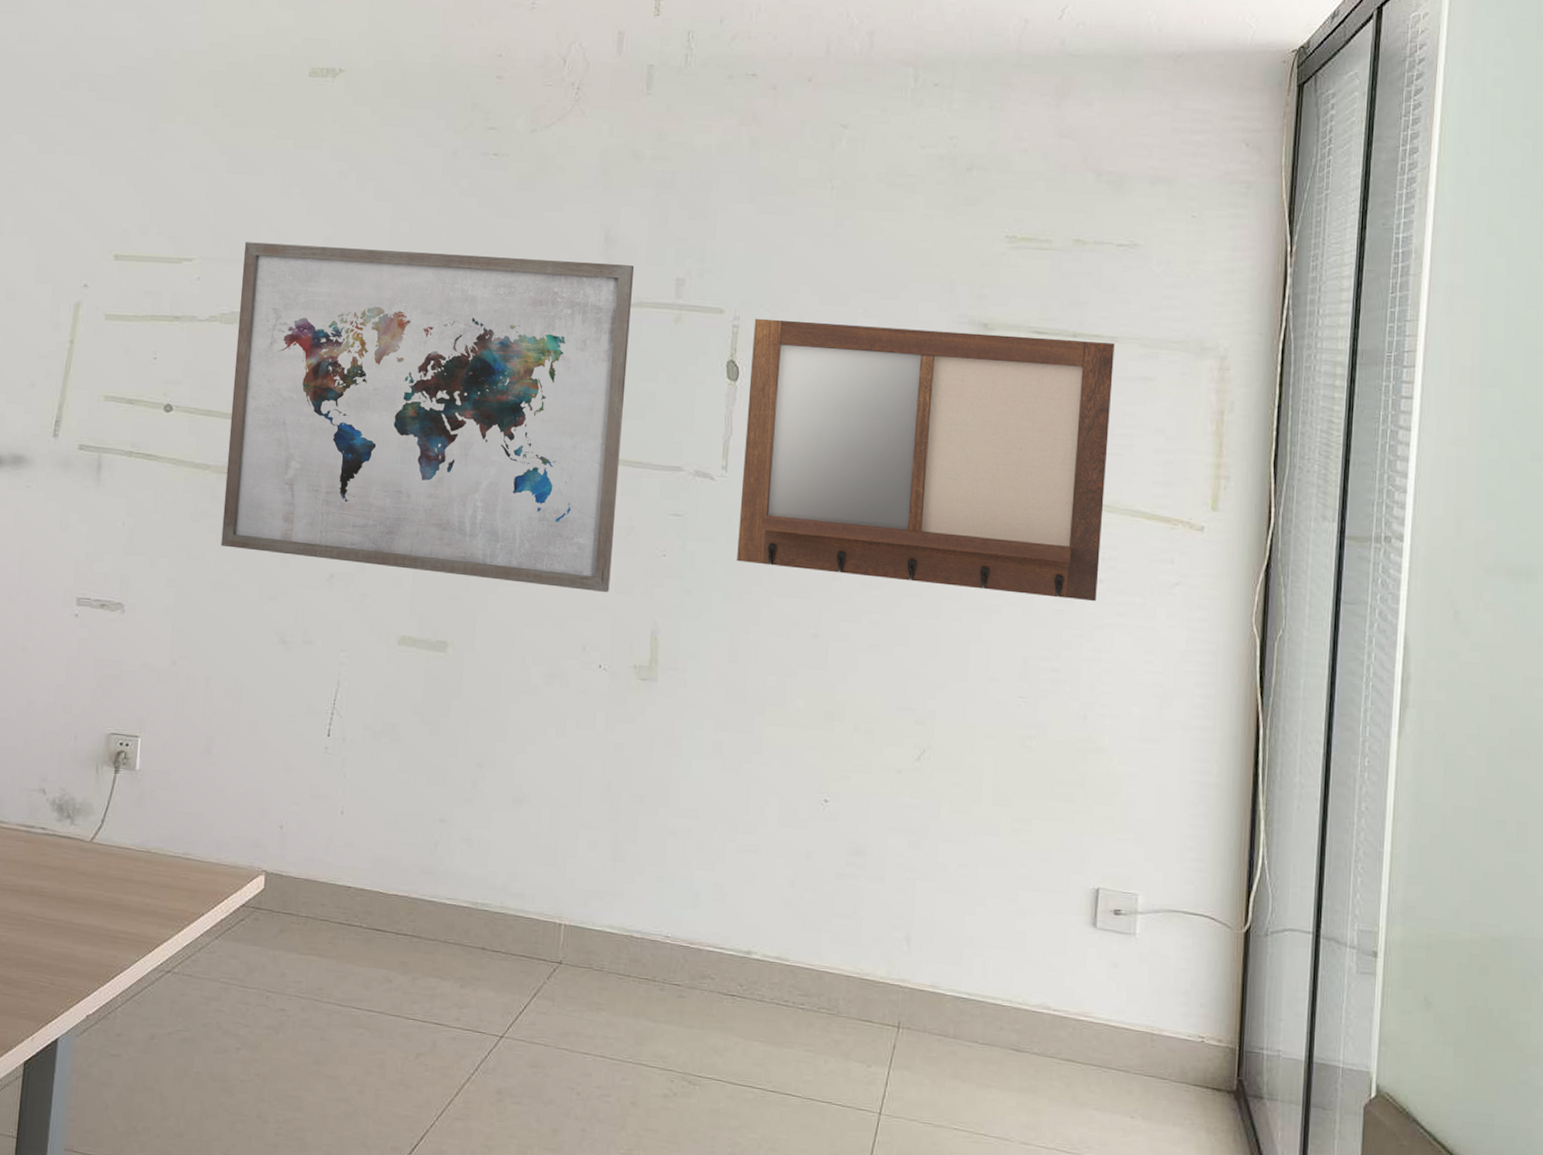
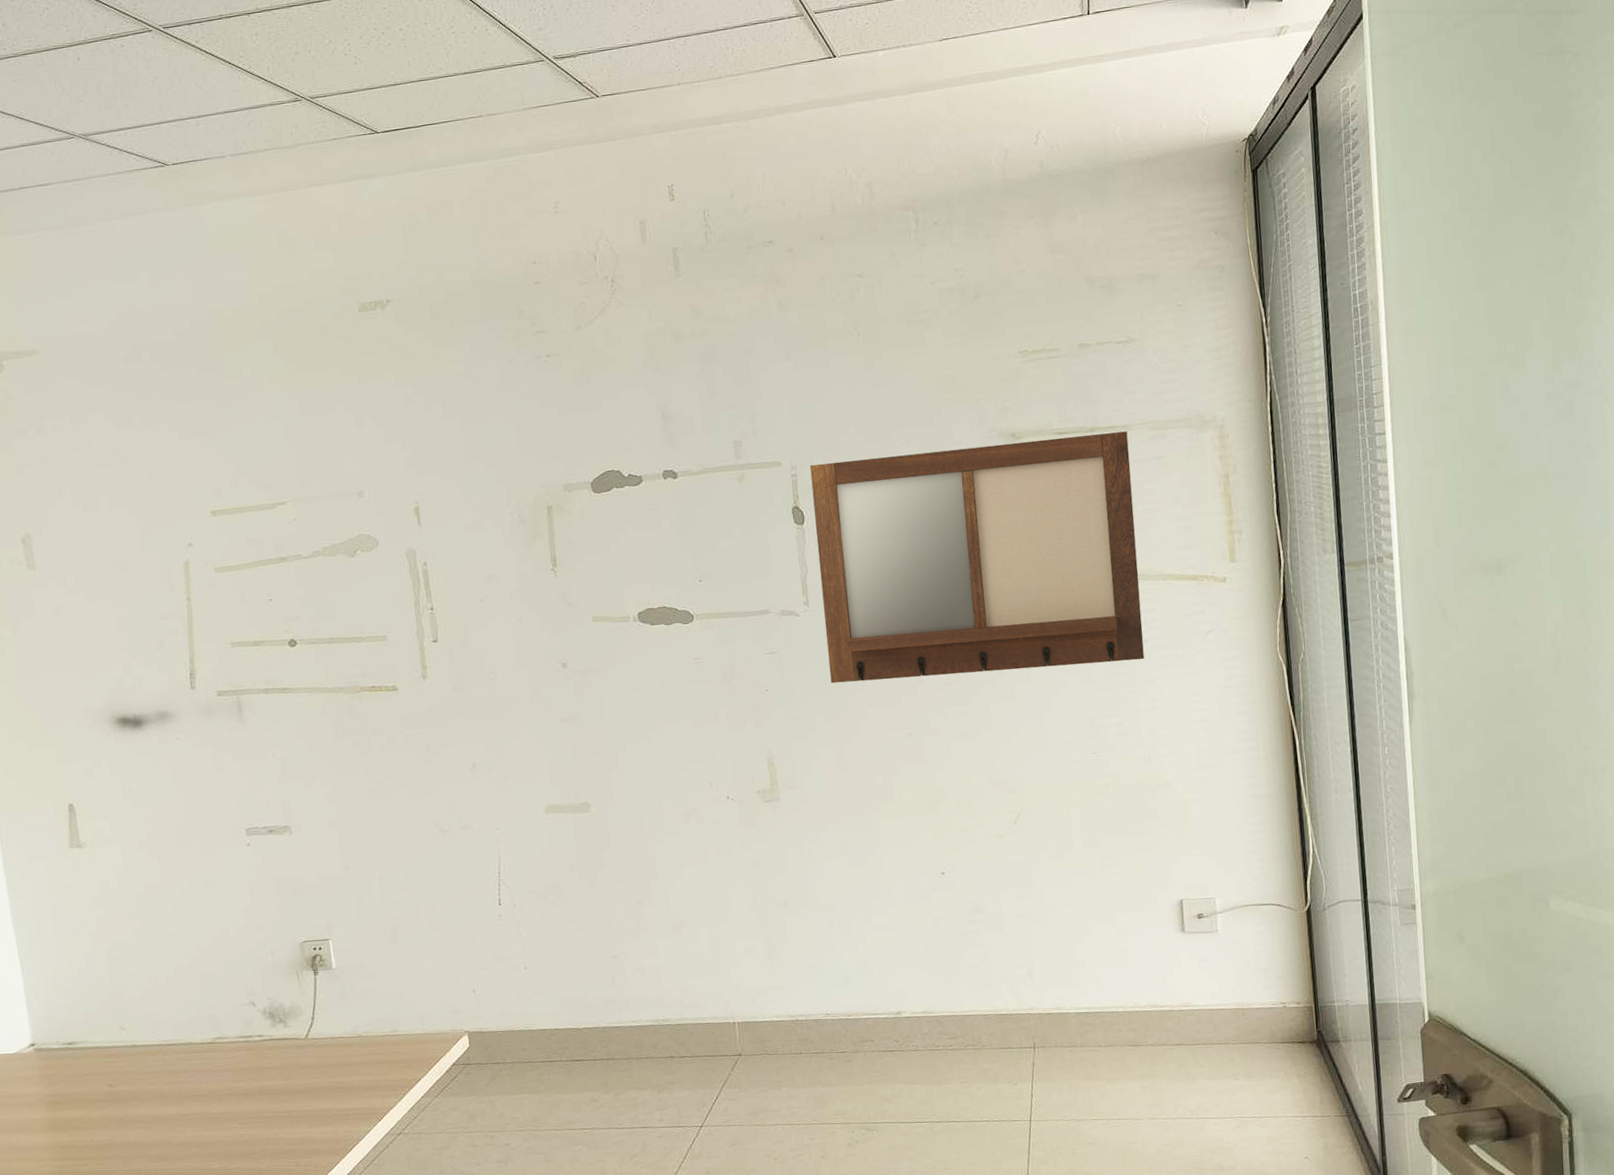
wall art: present [221,242,635,592] -> none [331,436,724,758]

